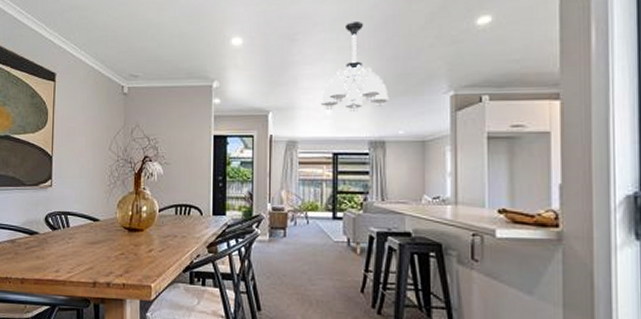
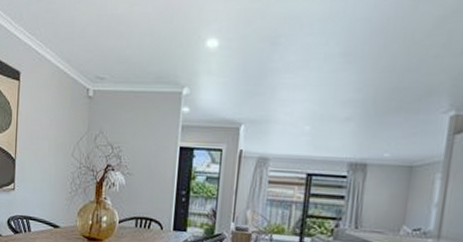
chandelier: present [321,22,389,112] -> none [300,24,378,129]

